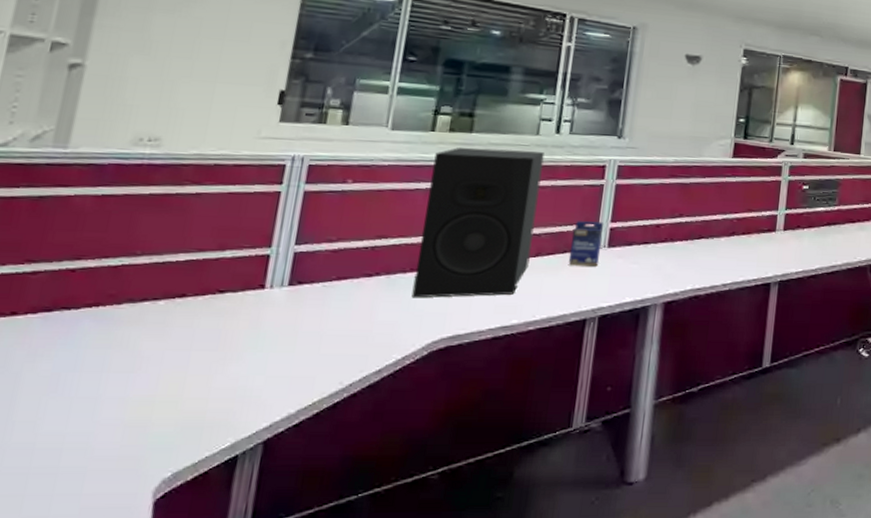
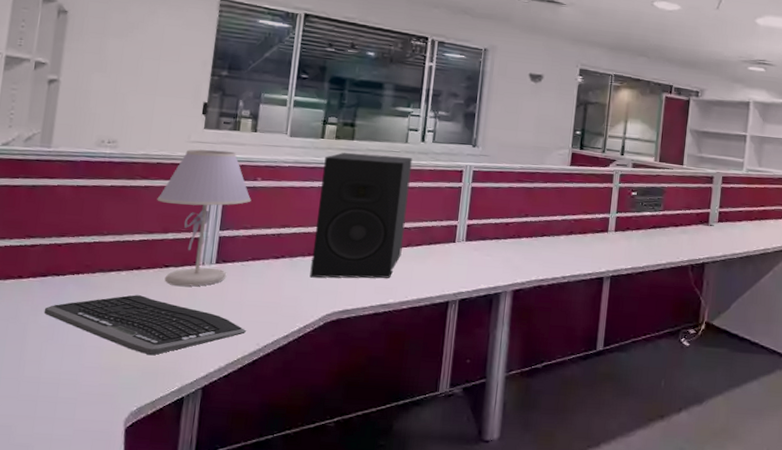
keyboard: none [45,329,325,405] -> present [43,295,246,356]
table lamp: none [212,147,339,317] -> present [157,149,251,287]
small box: present [568,221,604,267] -> none [433,217,463,257]

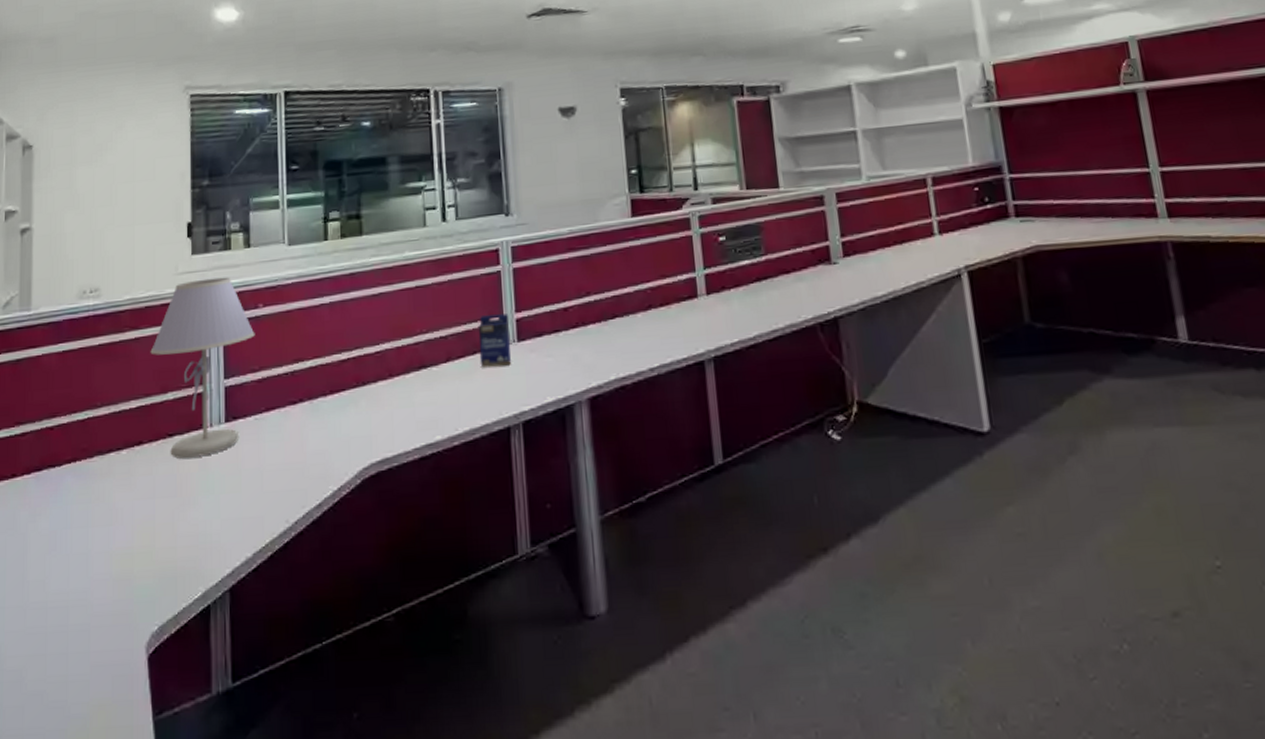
keyboard: present [43,295,246,356] -> none [43,477,271,555]
speaker: present [309,152,412,279] -> none [332,245,441,423]
small box: none [433,217,463,257] -> present [478,314,512,368]

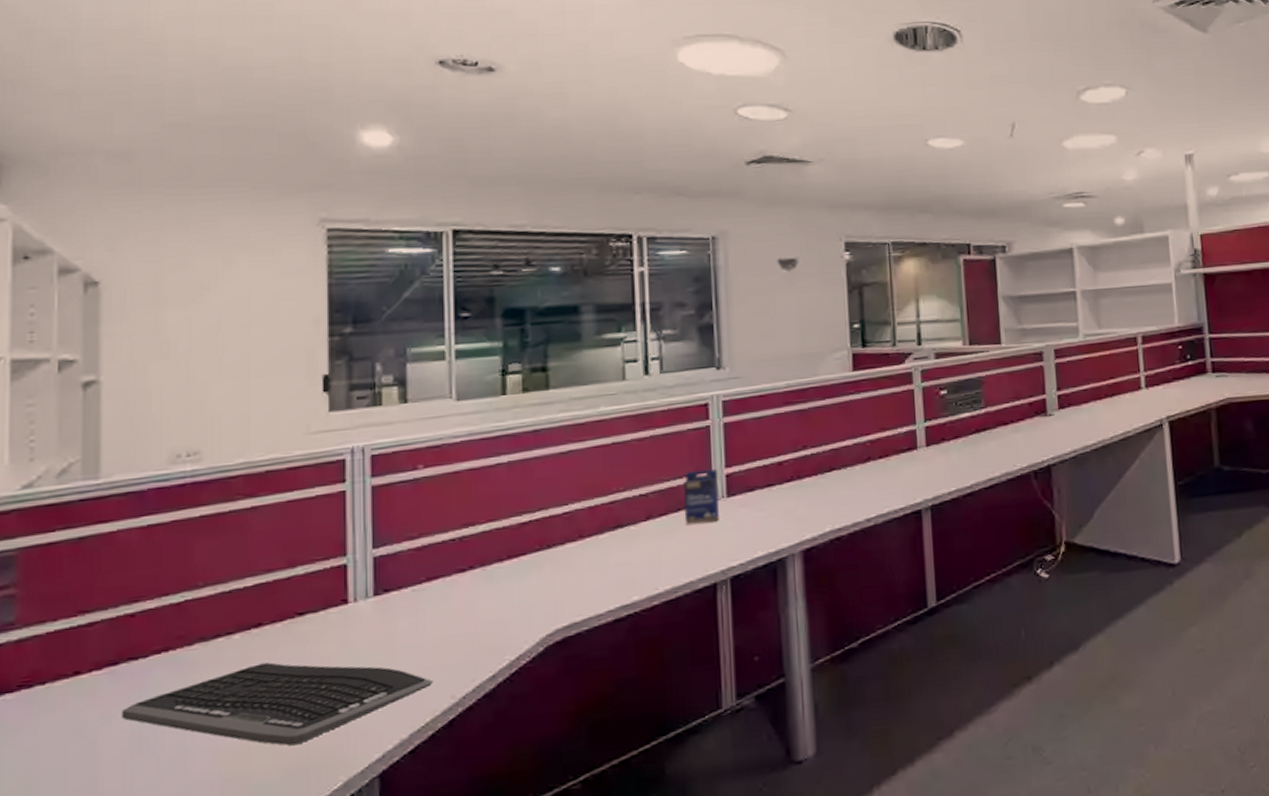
keyboard: none [43,477,271,555] -> present [121,662,432,746]
table lamp: present [150,276,255,460] -> none [272,435,413,640]

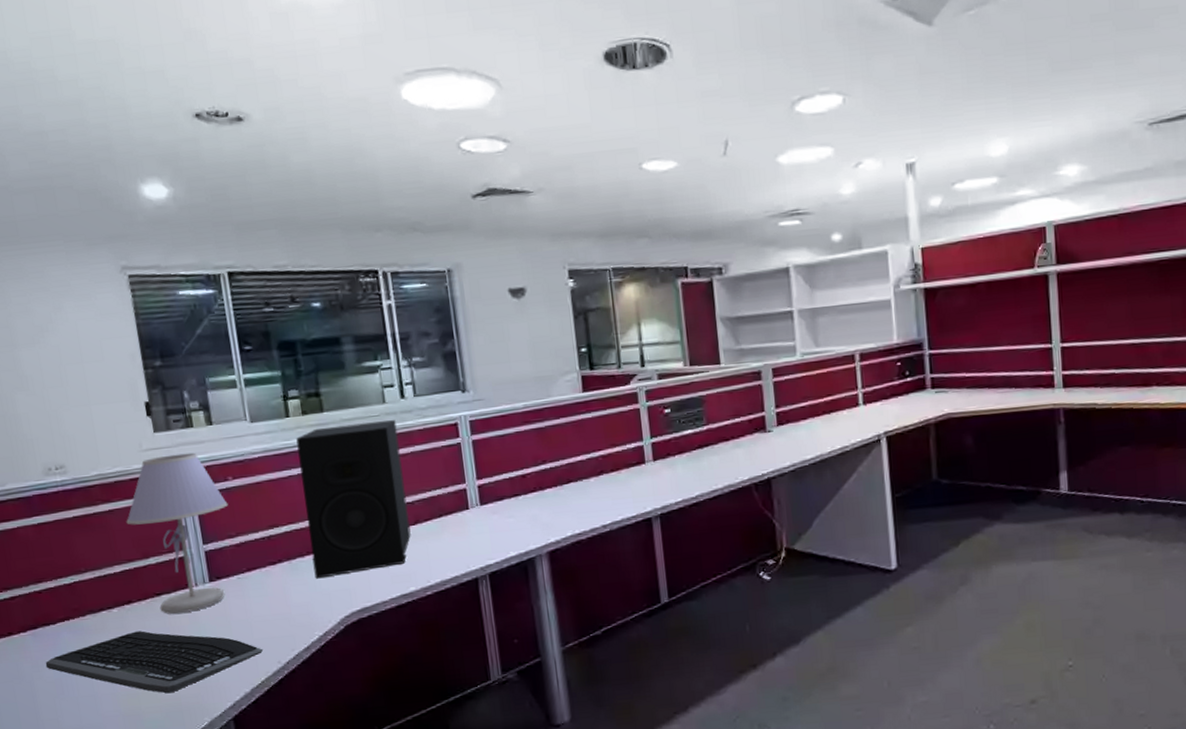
table lamp: none [272,435,413,640] -> present [126,452,228,615]
speaker: none [511,399,640,589] -> present [296,420,411,579]
small box: present [683,469,720,525] -> none [442,481,476,528]

